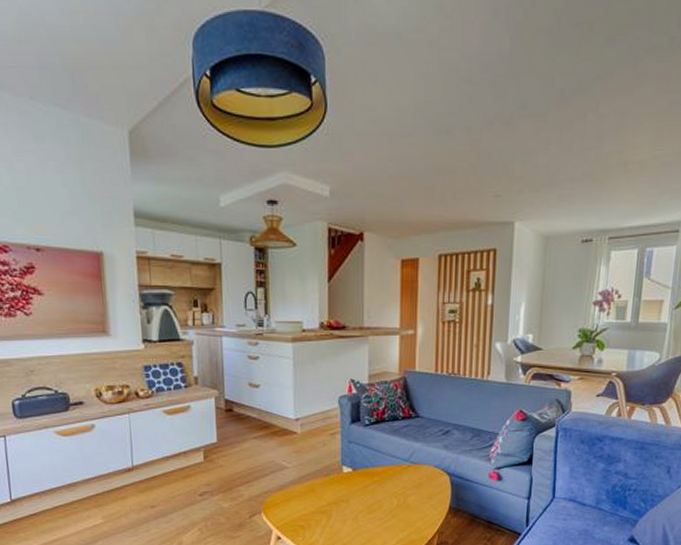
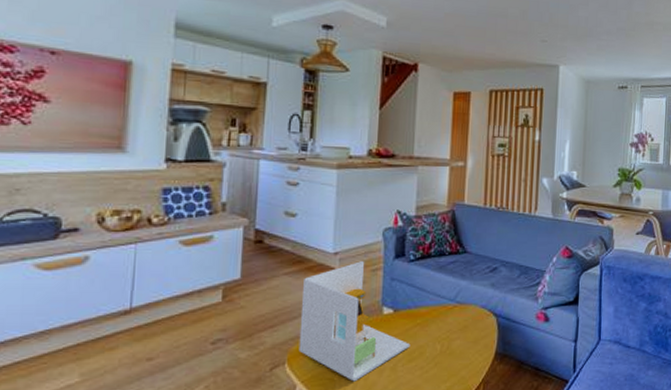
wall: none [270,426,369,529] -> present [299,261,411,382]

